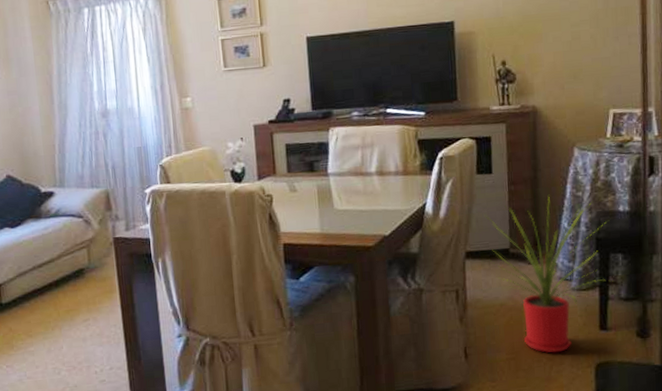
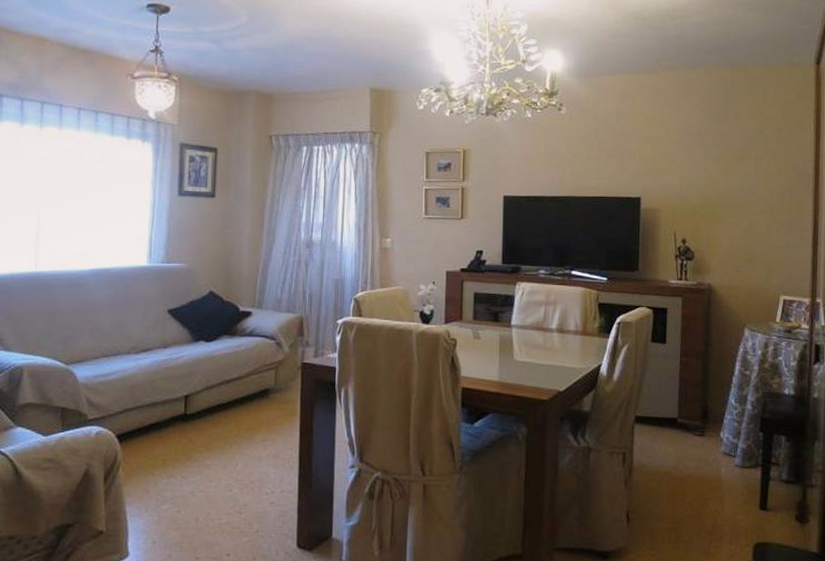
house plant: present [485,194,613,353] -> none [656,370,775,528]

